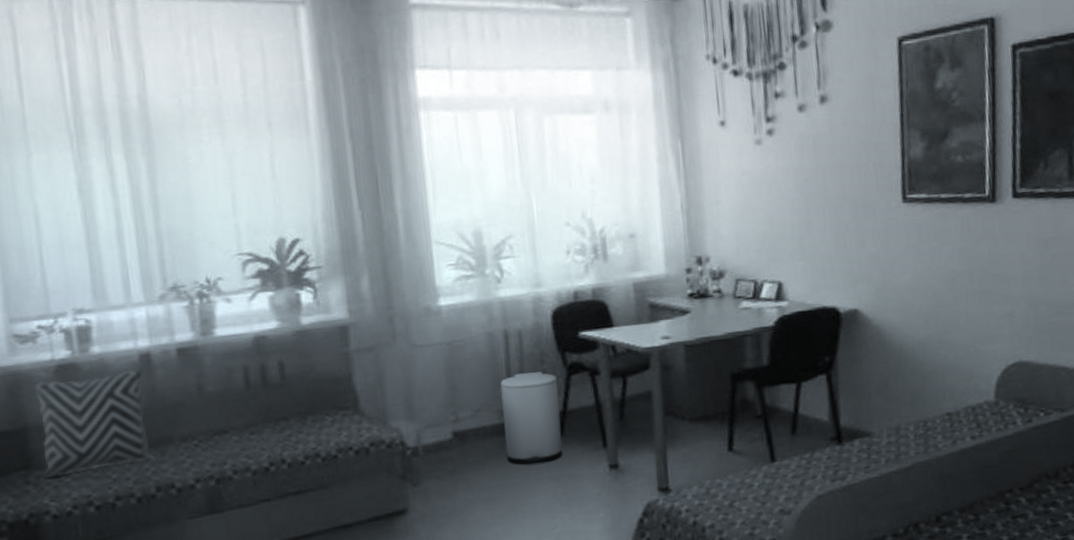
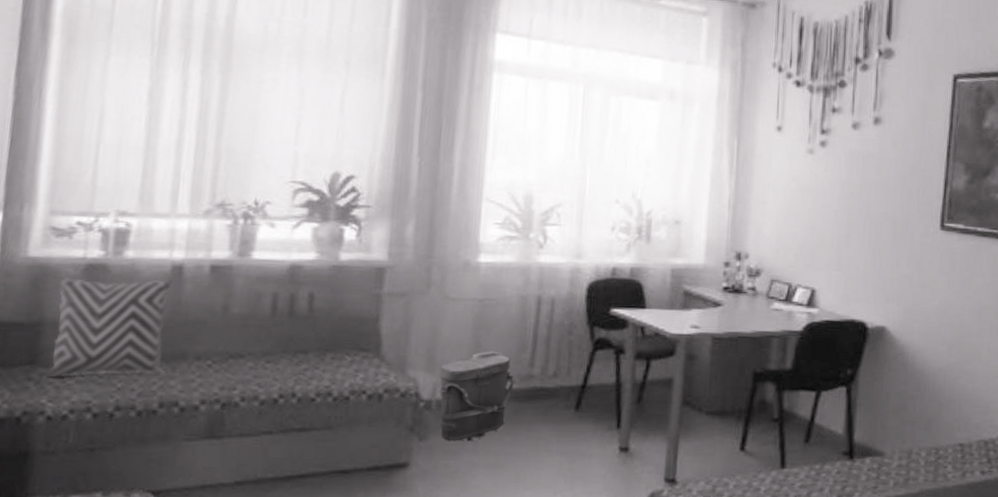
bag: none [419,390,498,483] -> present [438,351,516,441]
pedal bin: present [500,372,563,465] -> none [518,340,582,436]

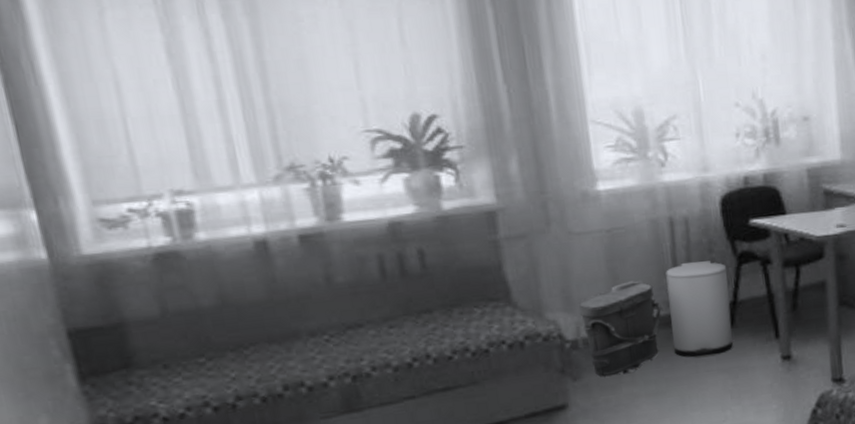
pillow: present [46,276,173,378] -> none [126,257,278,379]
pedal bin: none [518,340,582,436] -> present [666,261,733,357]

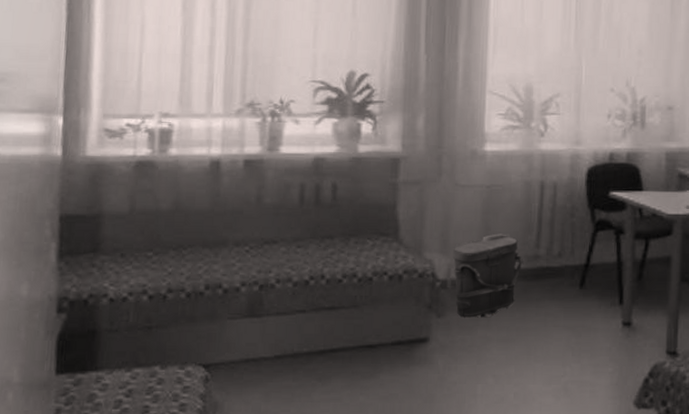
pedal bin: present [666,261,733,357] -> none [527,223,585,312]

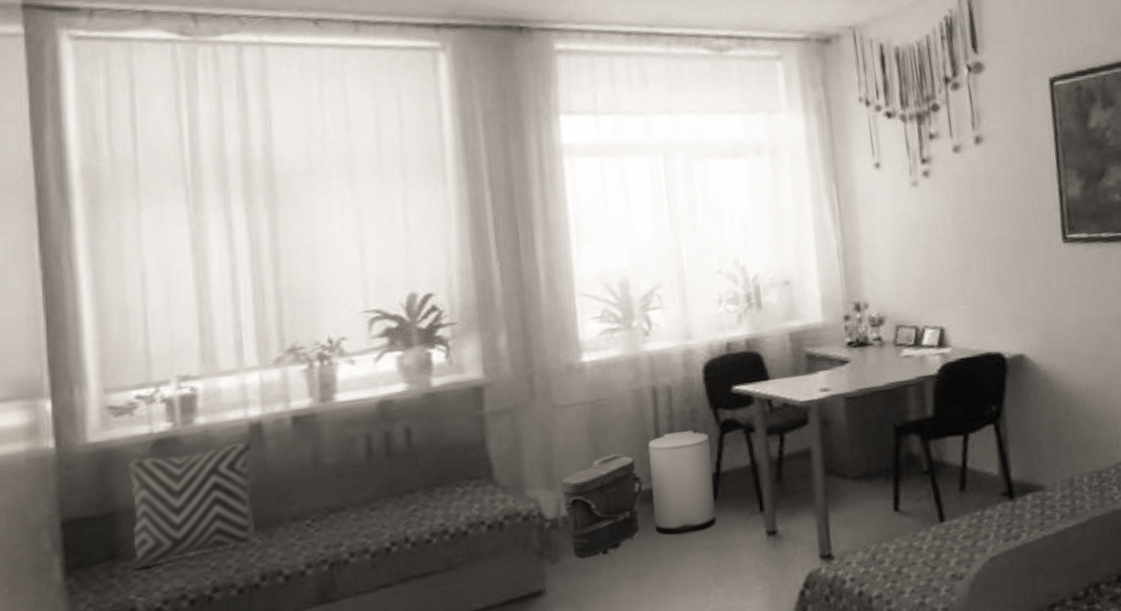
pillow: none [107,173,212,264] -> present [125,440,260,571]
pedal bin: none [527,223,585,312] -> present [648,430,716,535]

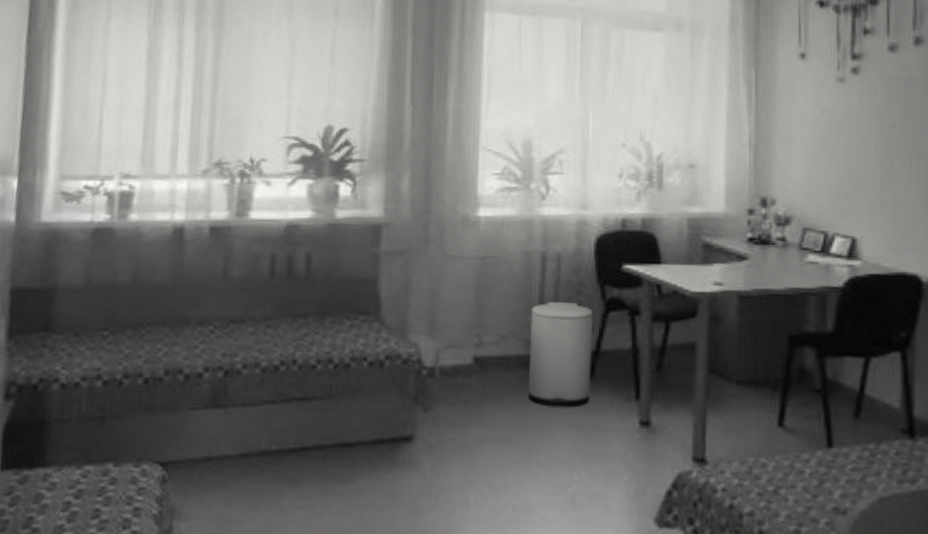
pillow: present [125,440,260,571] -> none [60,241,174,344]
bag: present [559,453,645,559] -> none [441,313,523,413]

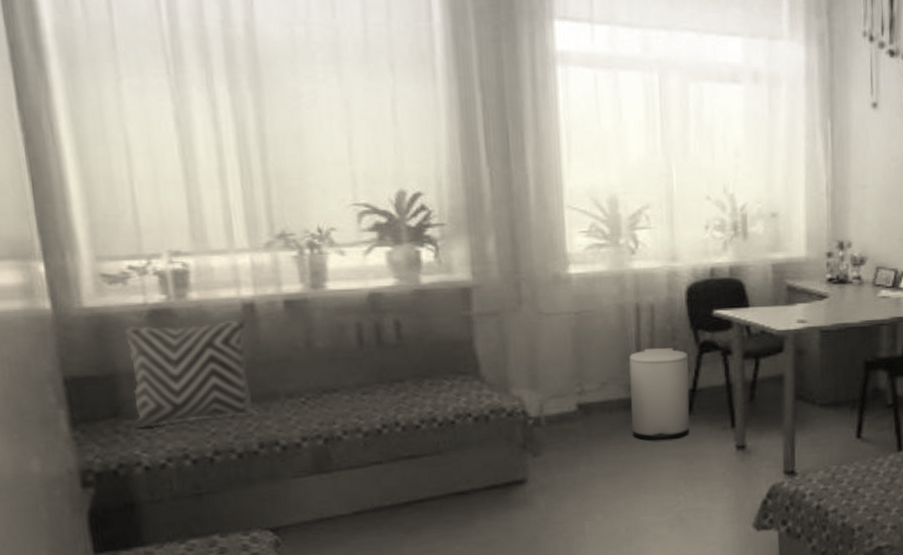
pillow: none [60,241,174,344] -> present [122,319,257,429]

